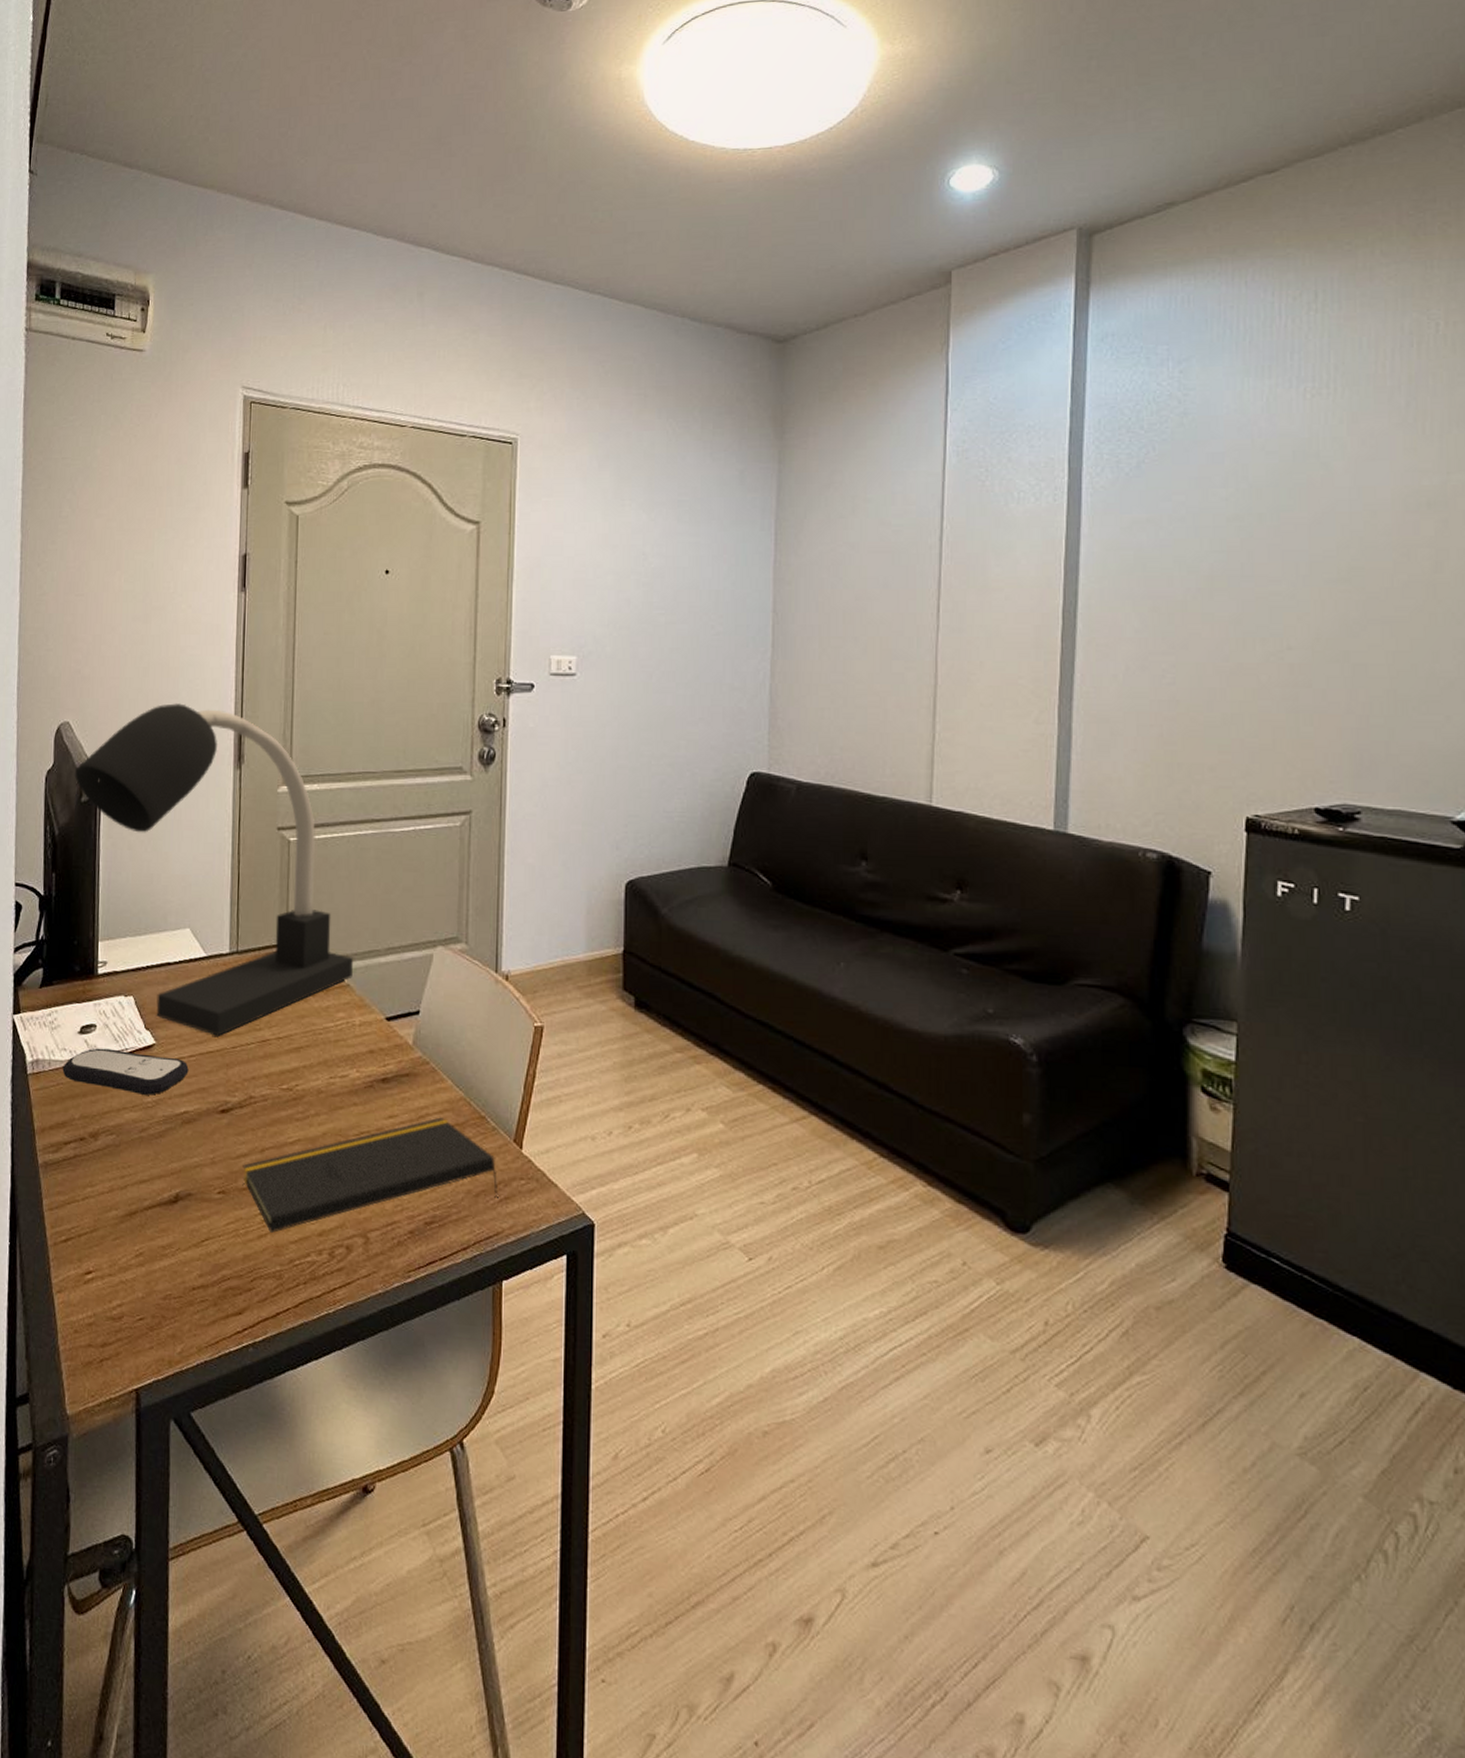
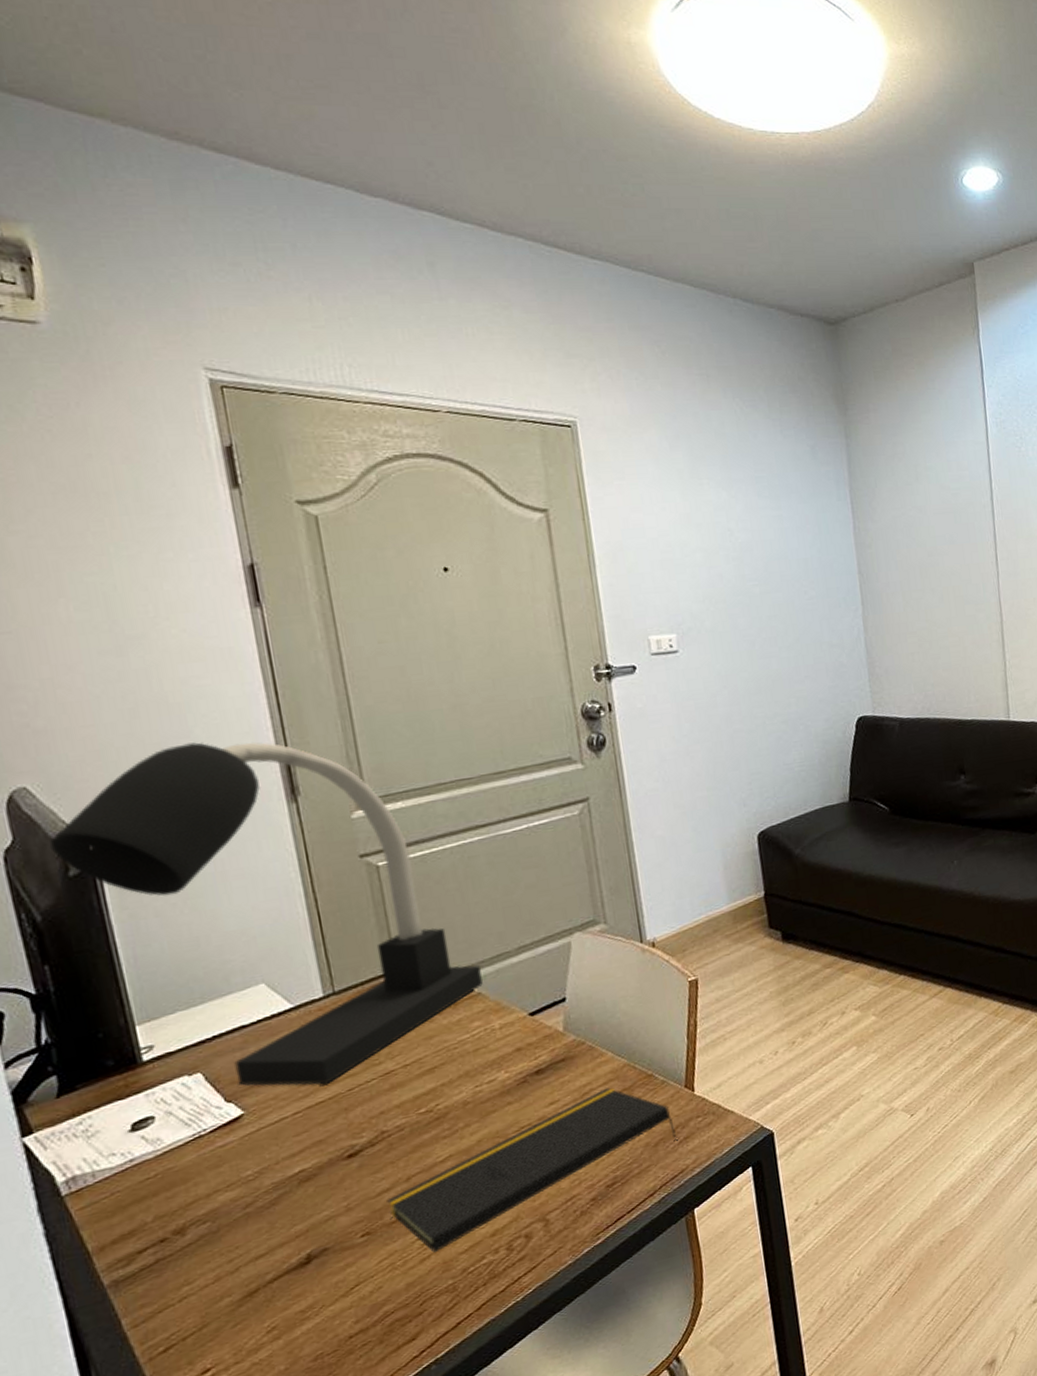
remote control: present [62,1048,189,1095] -> none [114,1119,297,1185]

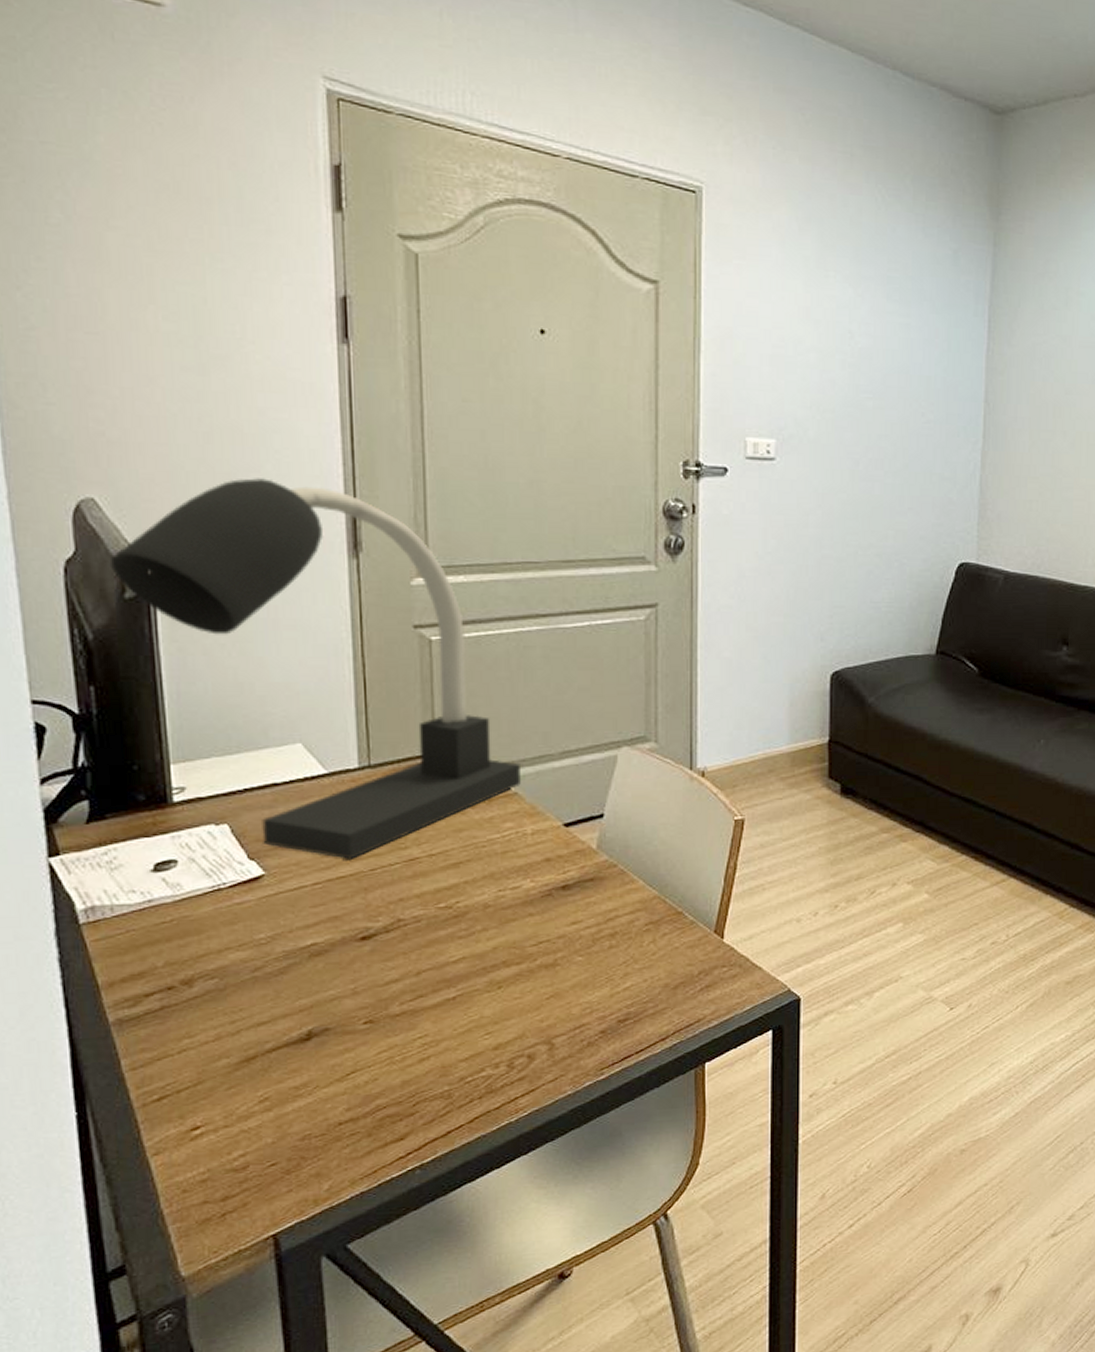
notepad: present [387,1087,678,1252] -> none [394,917,699,1054]

